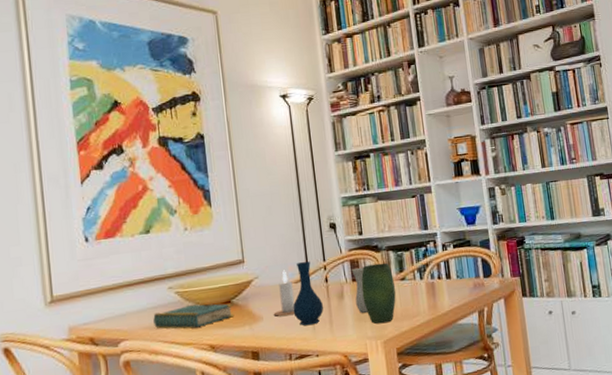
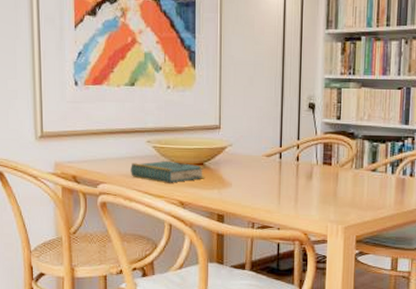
candle: present [273,270,295,317] -> none [242,142,264,187]
vase: present [293,261,396,326] -> none [261,137,365,210]

